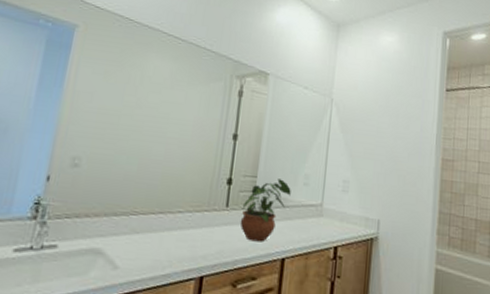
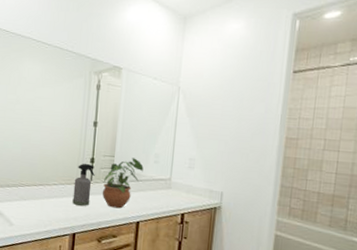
spray bottle: none [201,184,232,241] -> present [72,163,95,207]

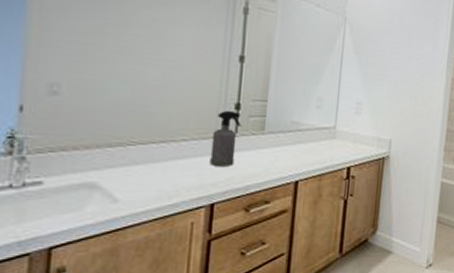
potted plant: present [102,158,144,209] -> none [250,102,304,167]

